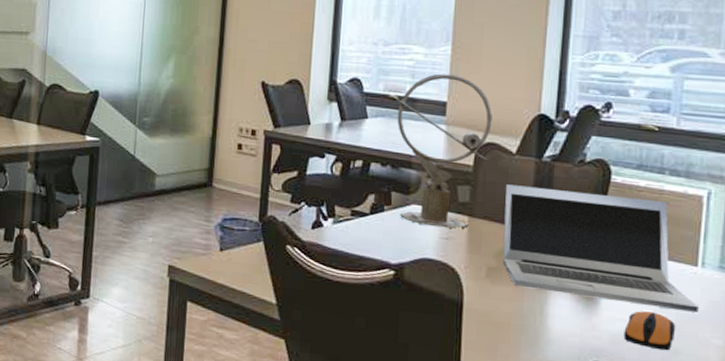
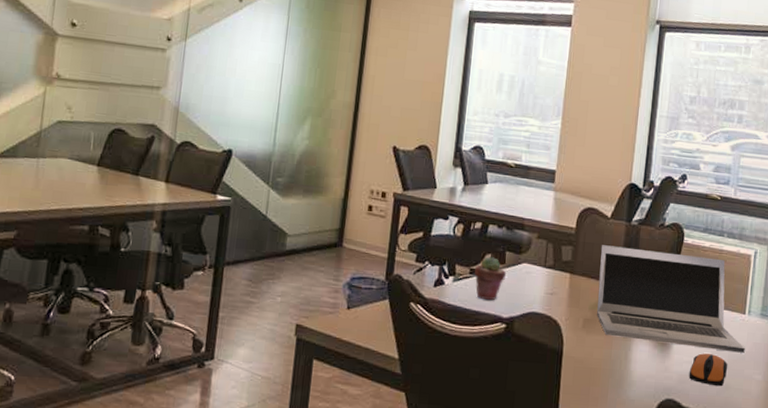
potted succulent: none [357,196,393,245] -> present [474,256,507,301]
sundial: present [395,74,493,229] -> none [512,145,593,285]

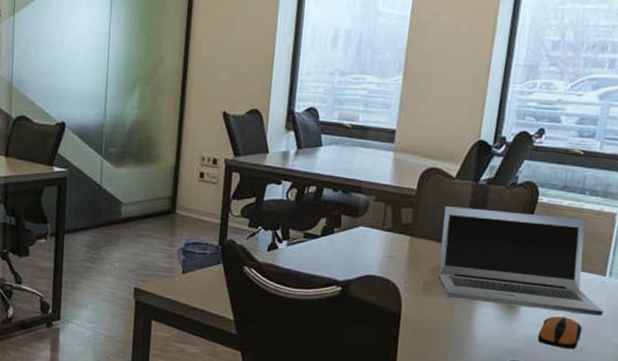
potted succulent: present [474,256,507,301] -> none [309,220,342,264]

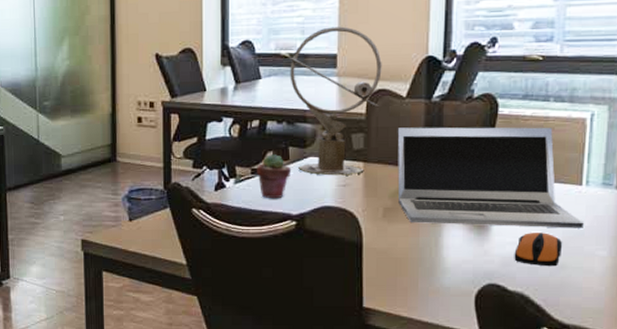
potted succulent: none [309,220,342,264] -> present [257,153,292,199]
sundial: none [348,102,437,248] -> present [287,26,382,176]

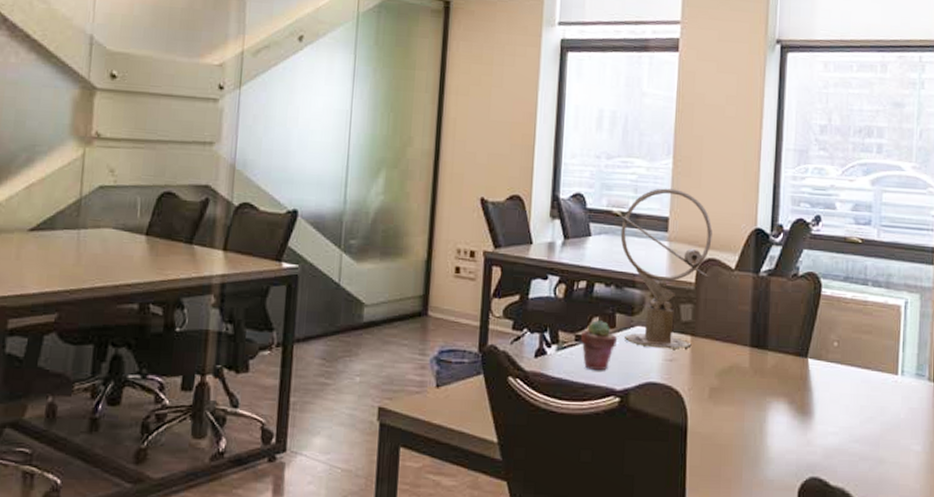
laptop: present [397,127,584,229] -> none [724,301,900,420]
computer mouse: present [514,232,562,267] -> none [835,422,880,461]

